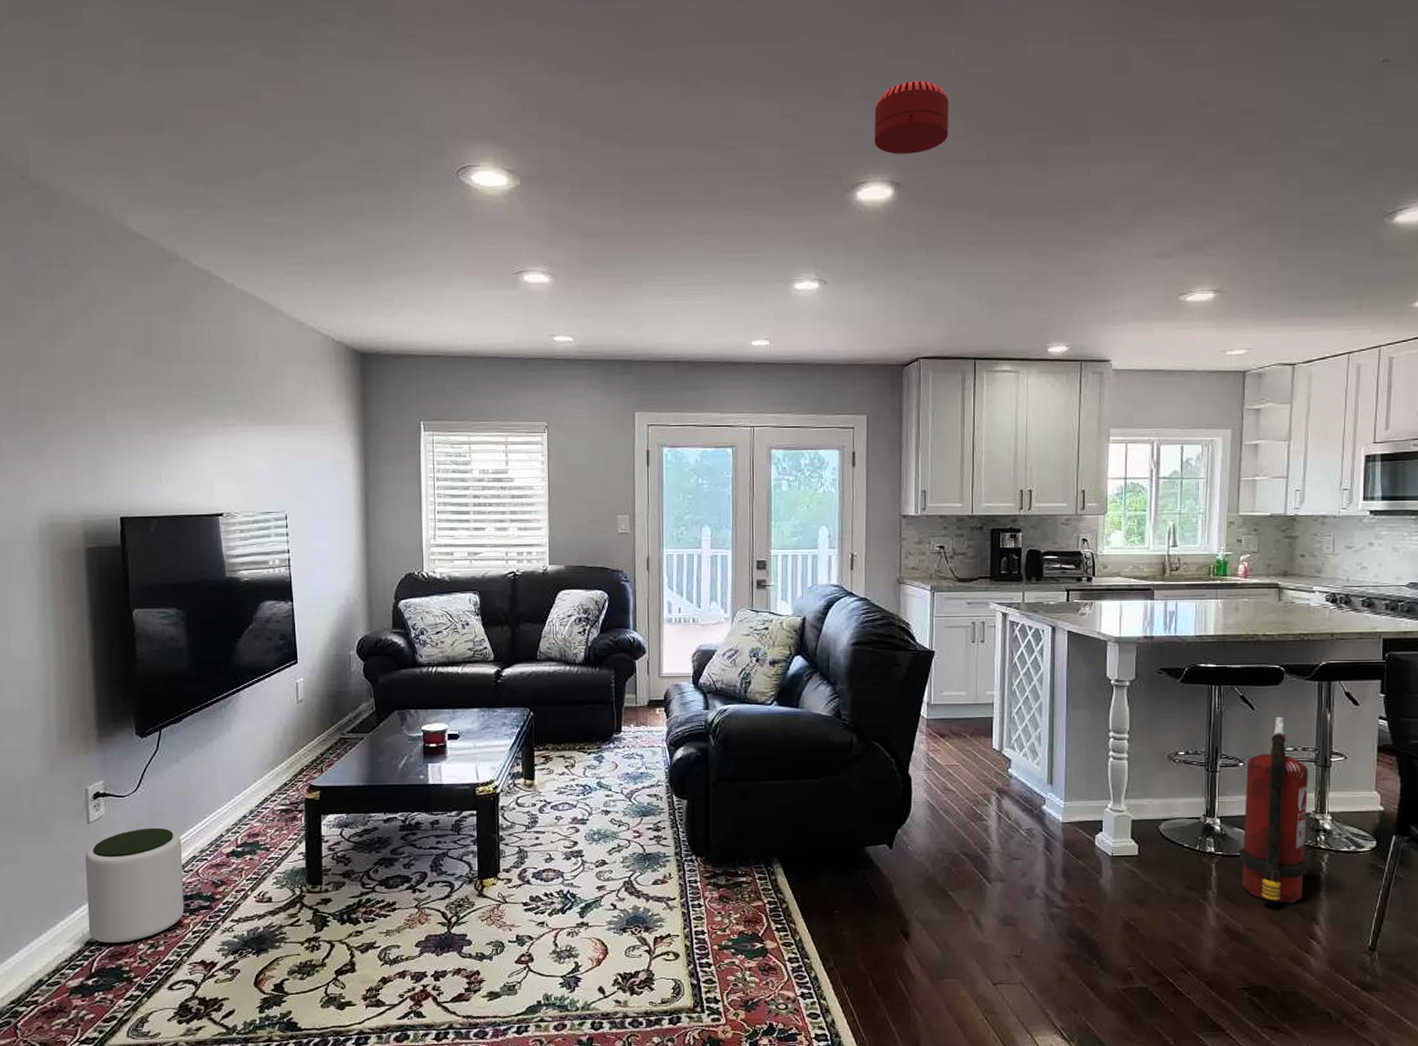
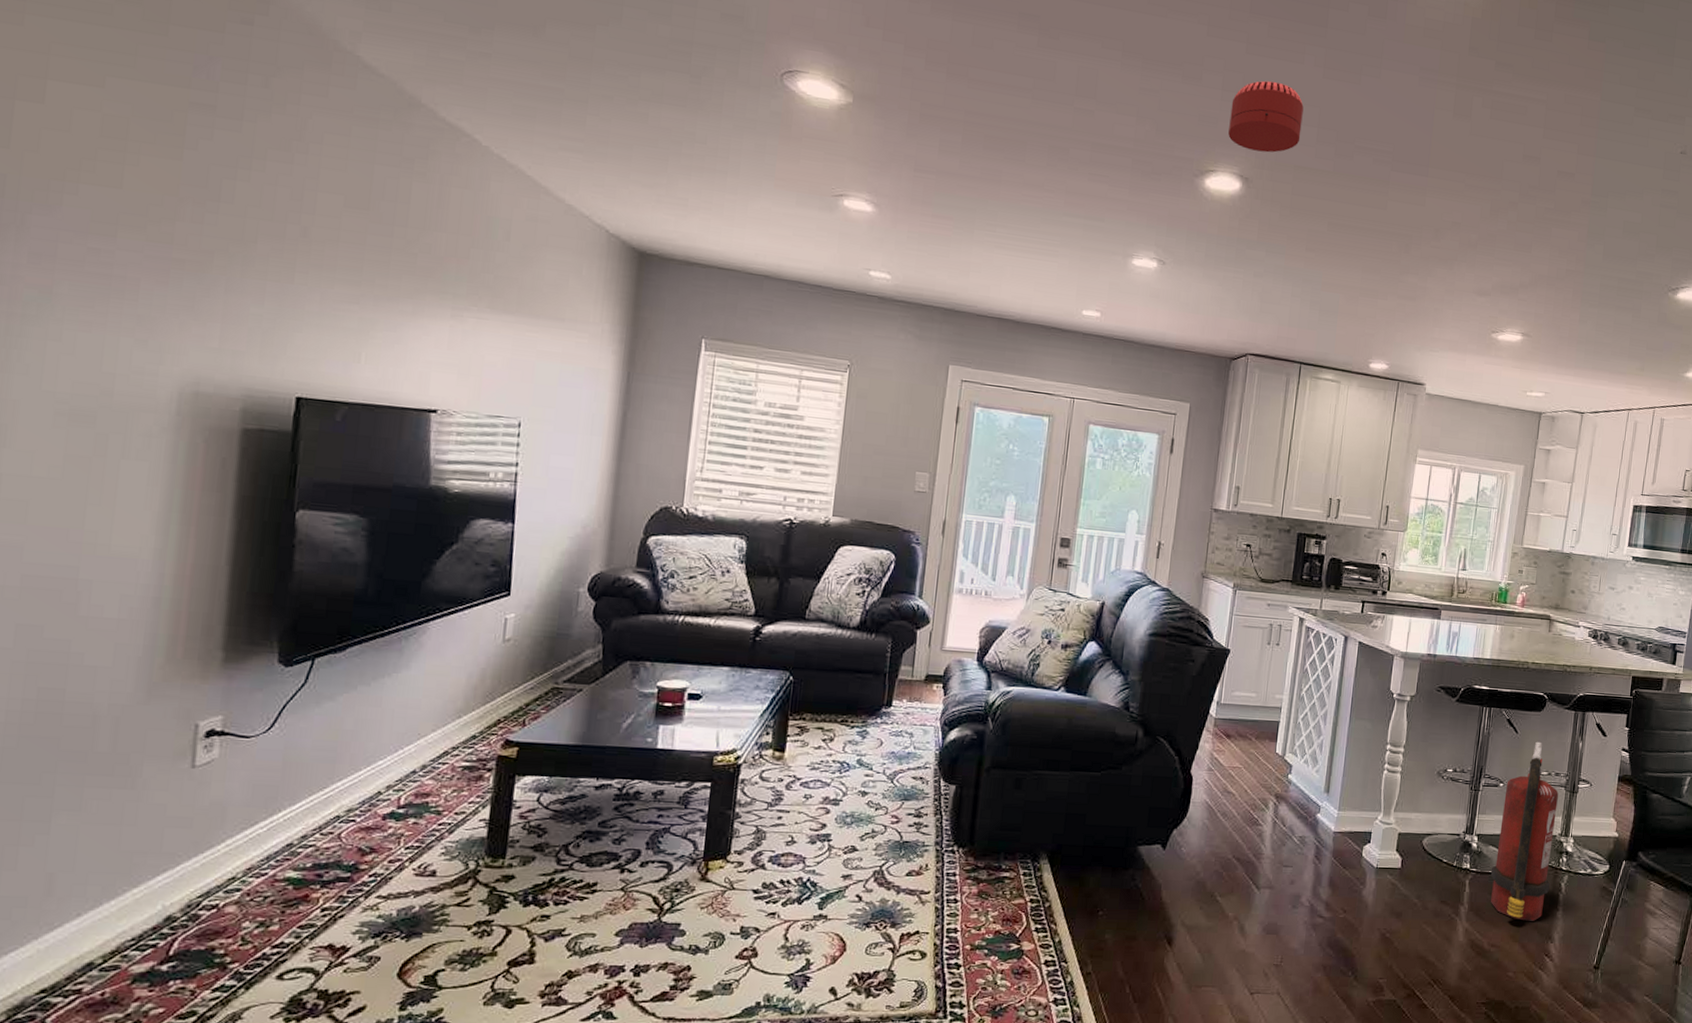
plant pot: present [86,827,185,944] -> none [172,777,323,920]

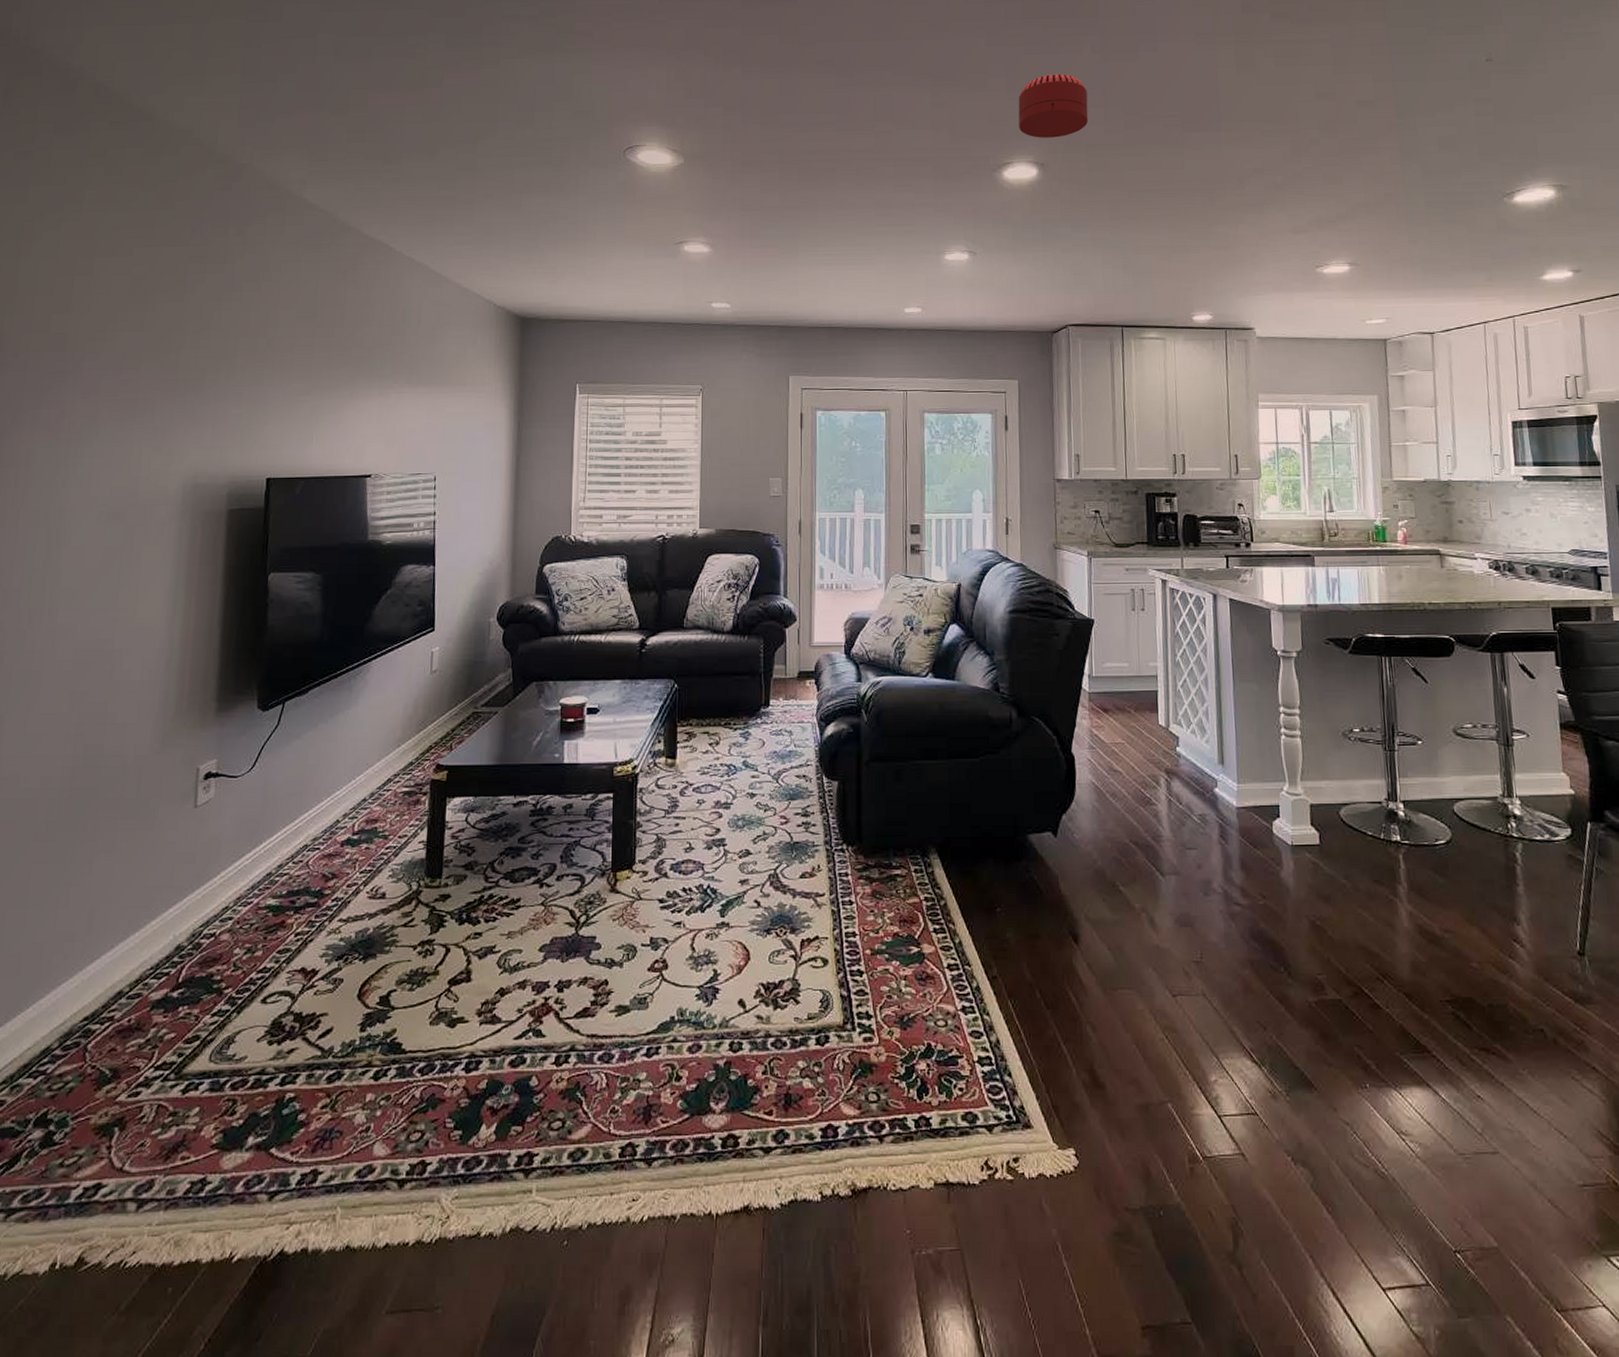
fire extinguisher: present [1490,741,1559,921] -> none [1426,690,1502,900]

